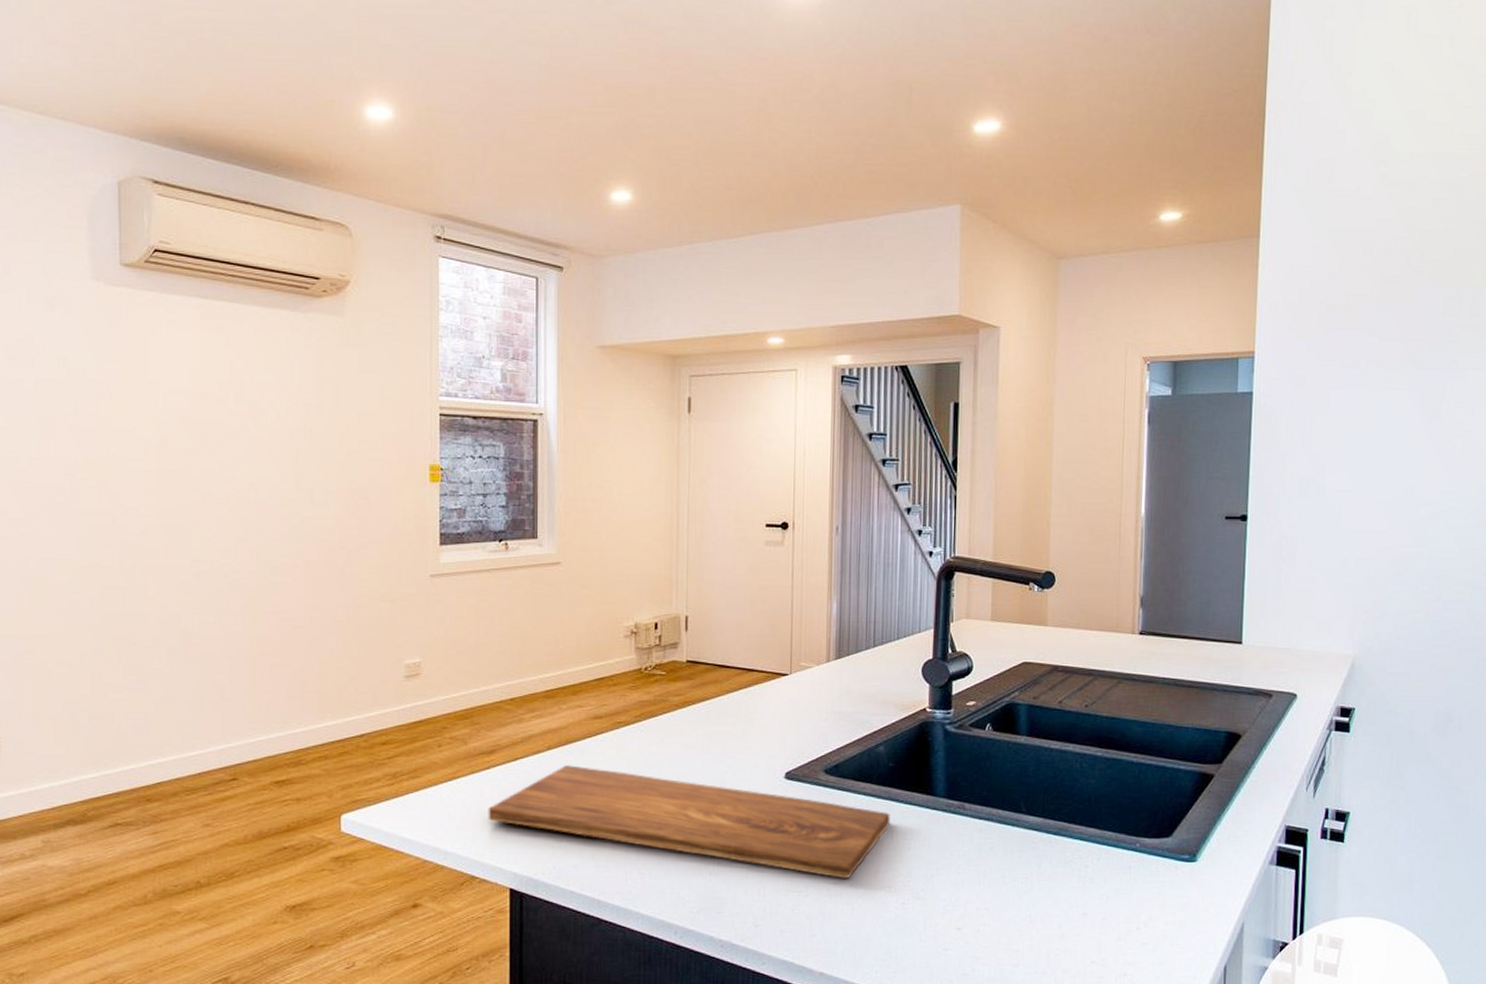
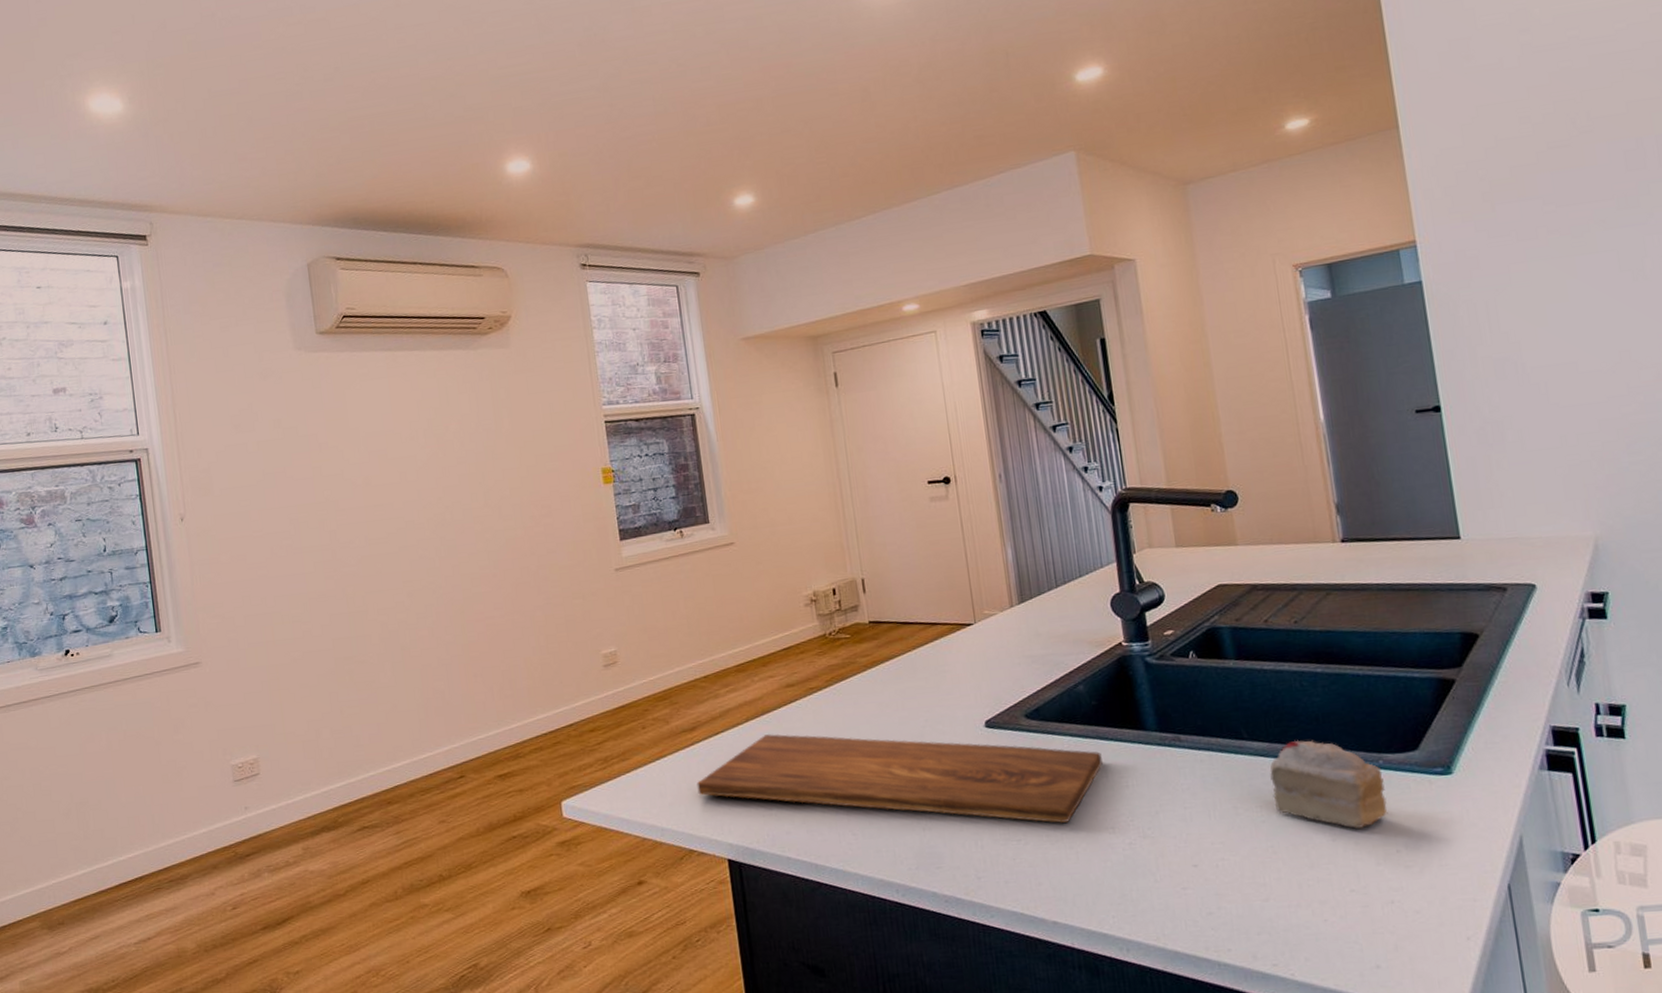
cake slice: none [1038,819,1137,905] -> present [1270,740,1388,829]

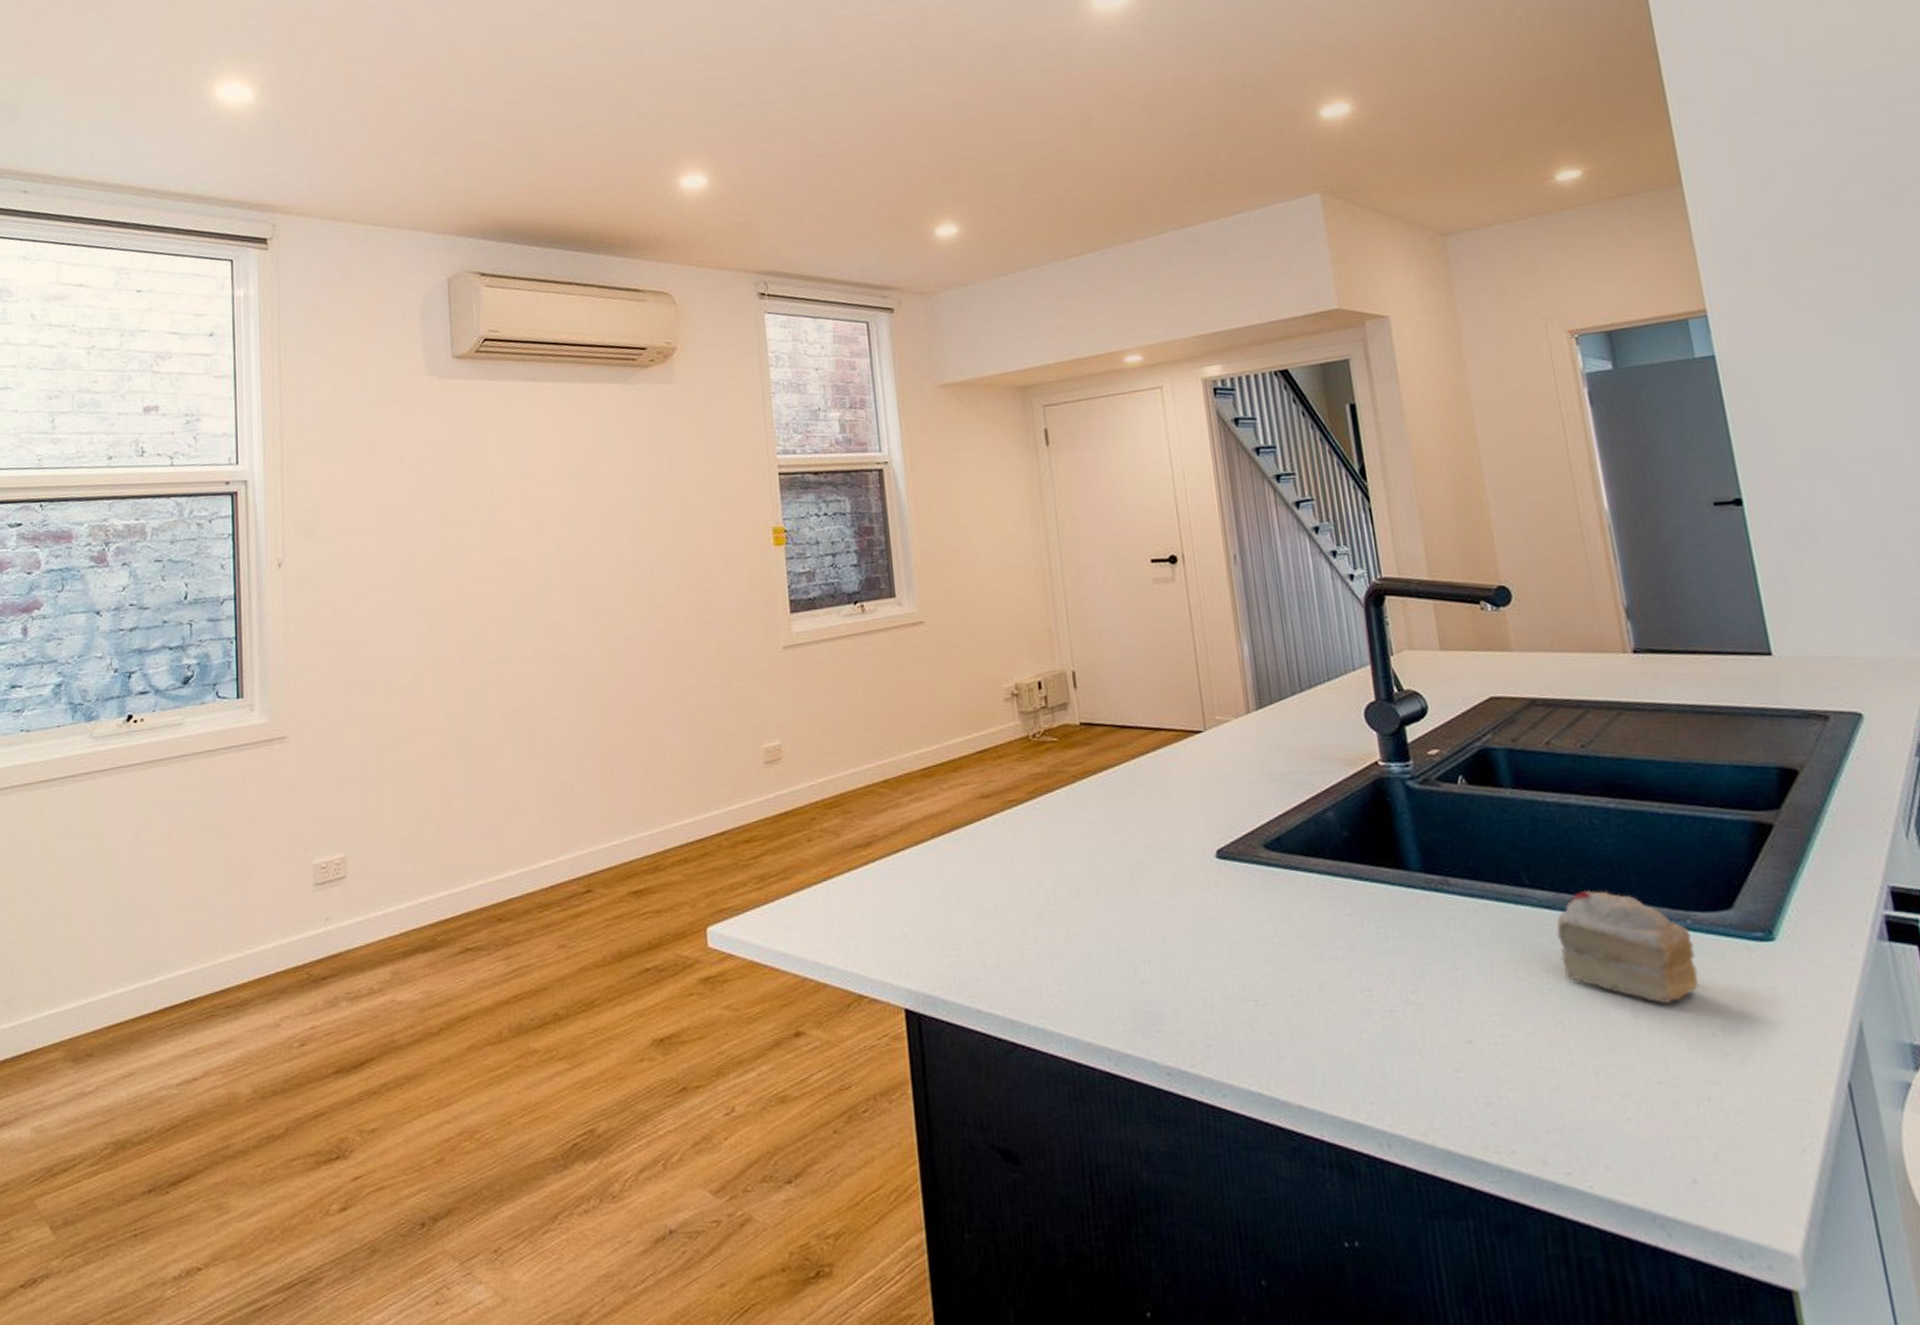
cutting board: present [697,733,1103,823] -> none [870,854,1357,981]

